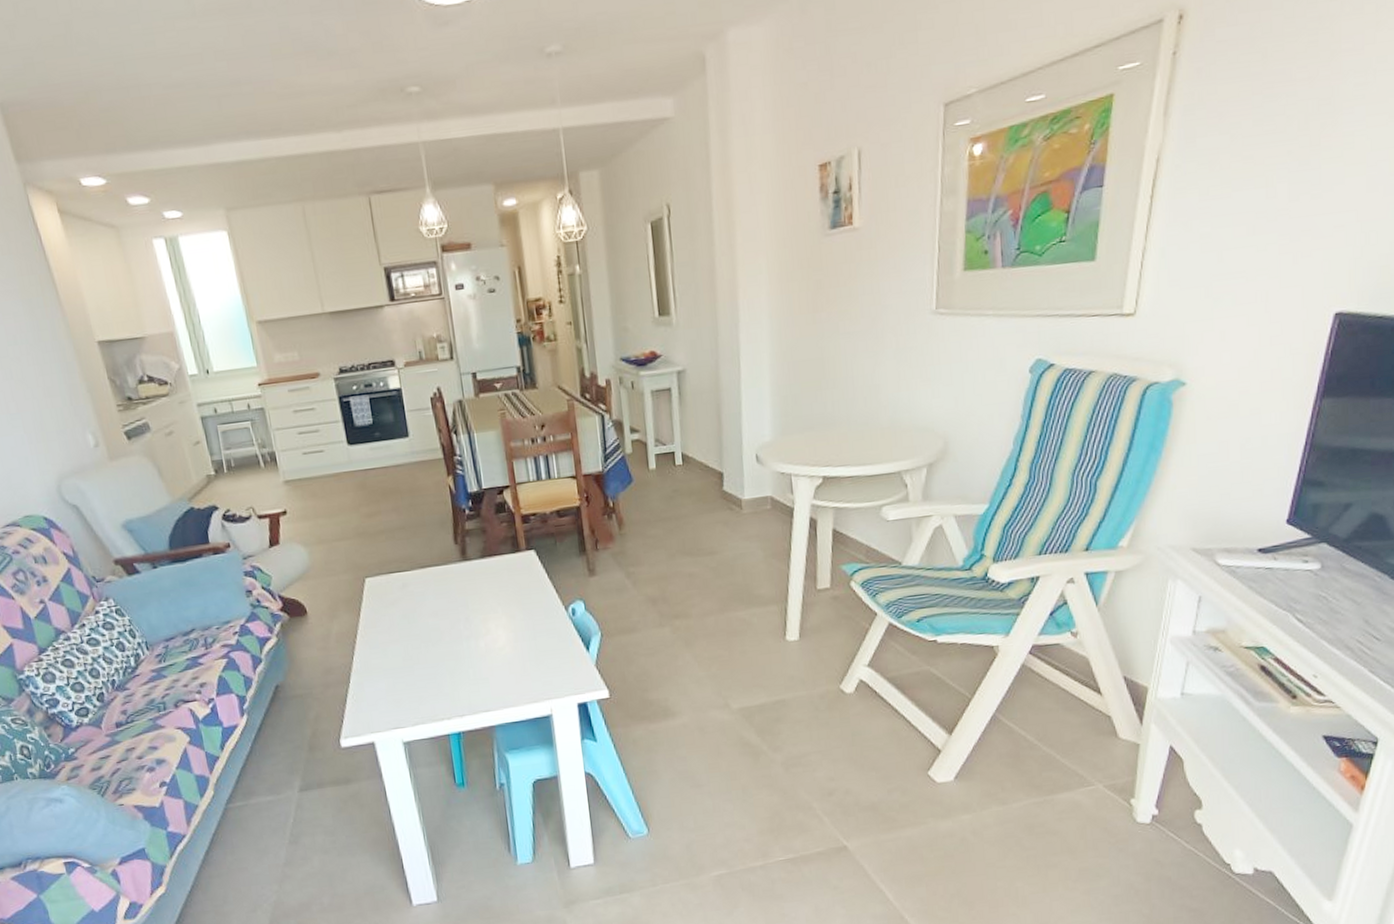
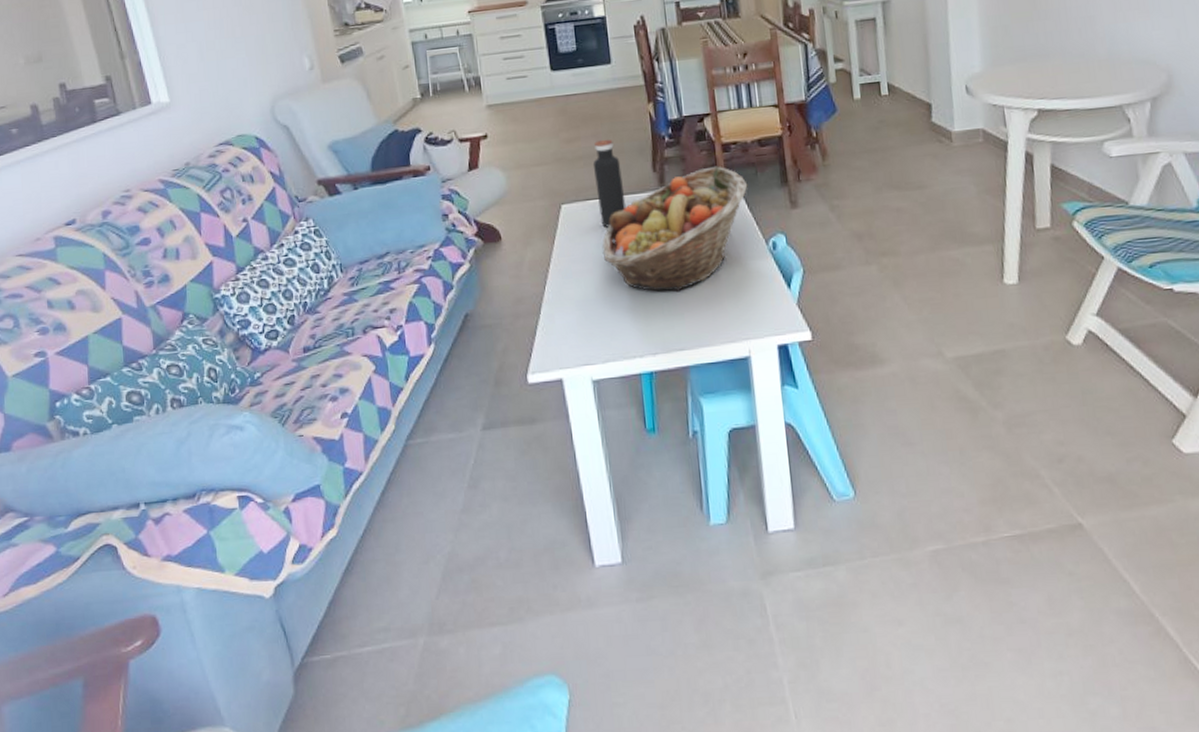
water bottle: none [394,512,430,599] -> present [592,139,626,228]
fruit basket: none [407,537,548,658] -> present [602,166,748,292]

